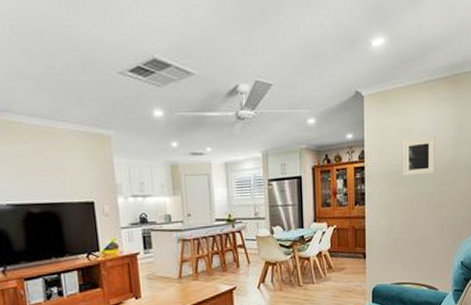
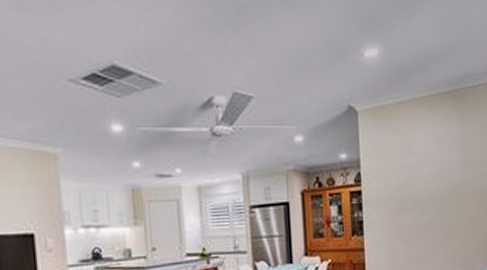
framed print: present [403,136,436,177] -> none [403,157,442,203]

